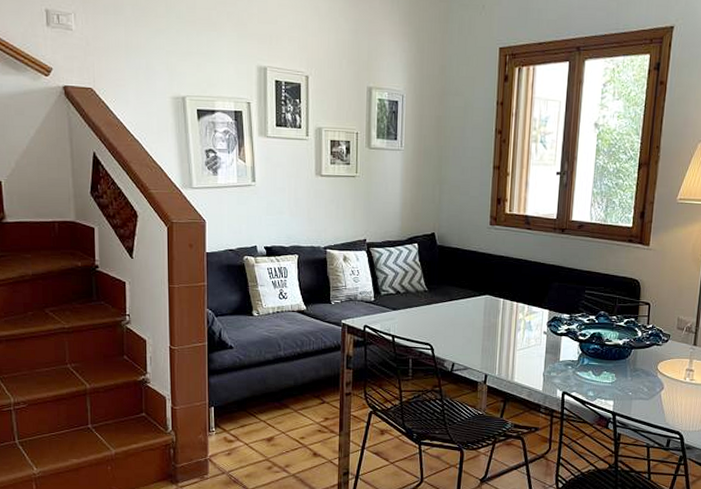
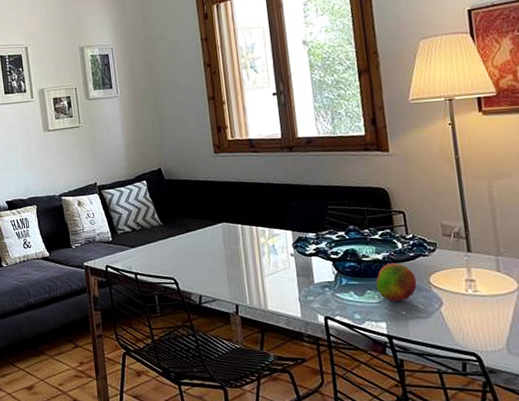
fruit: none [612,348,647,383] -> present [375,262,417,301]

